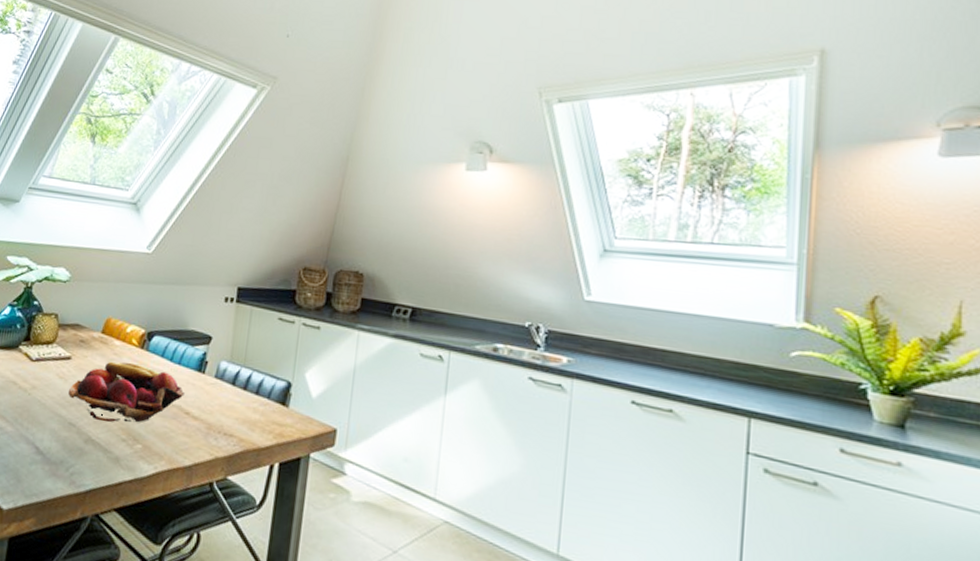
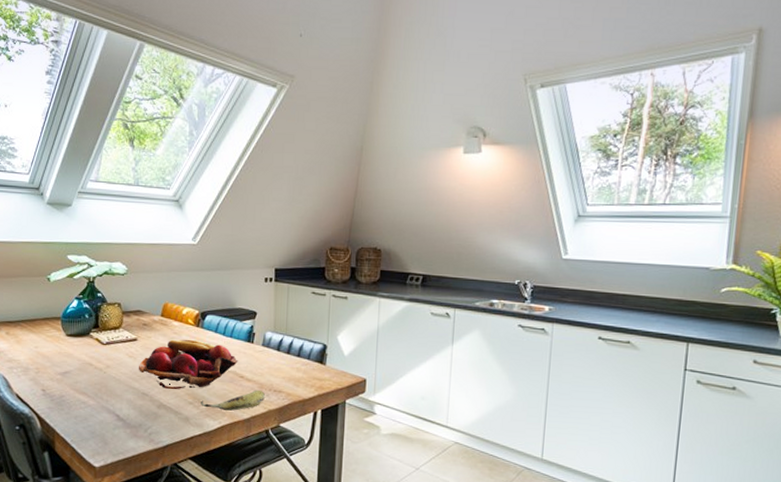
fruit: none [135,430,213,455] -> present [201,389,265,412]

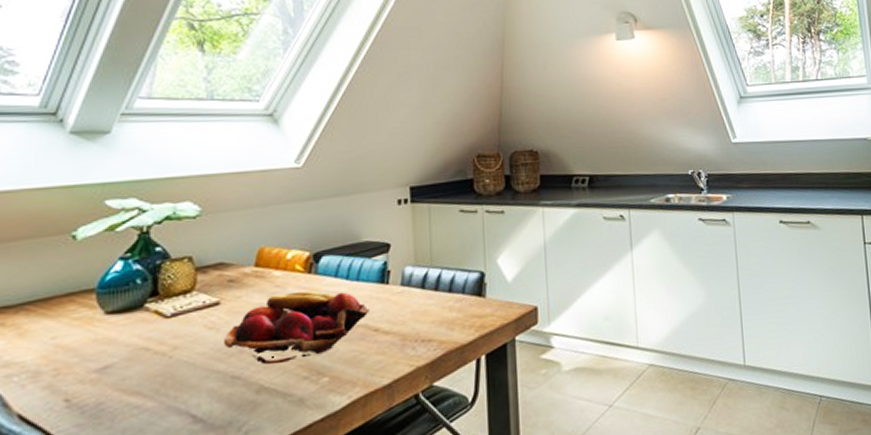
fruit: present [201,389,265,412] -> none [320,343,410,380]

